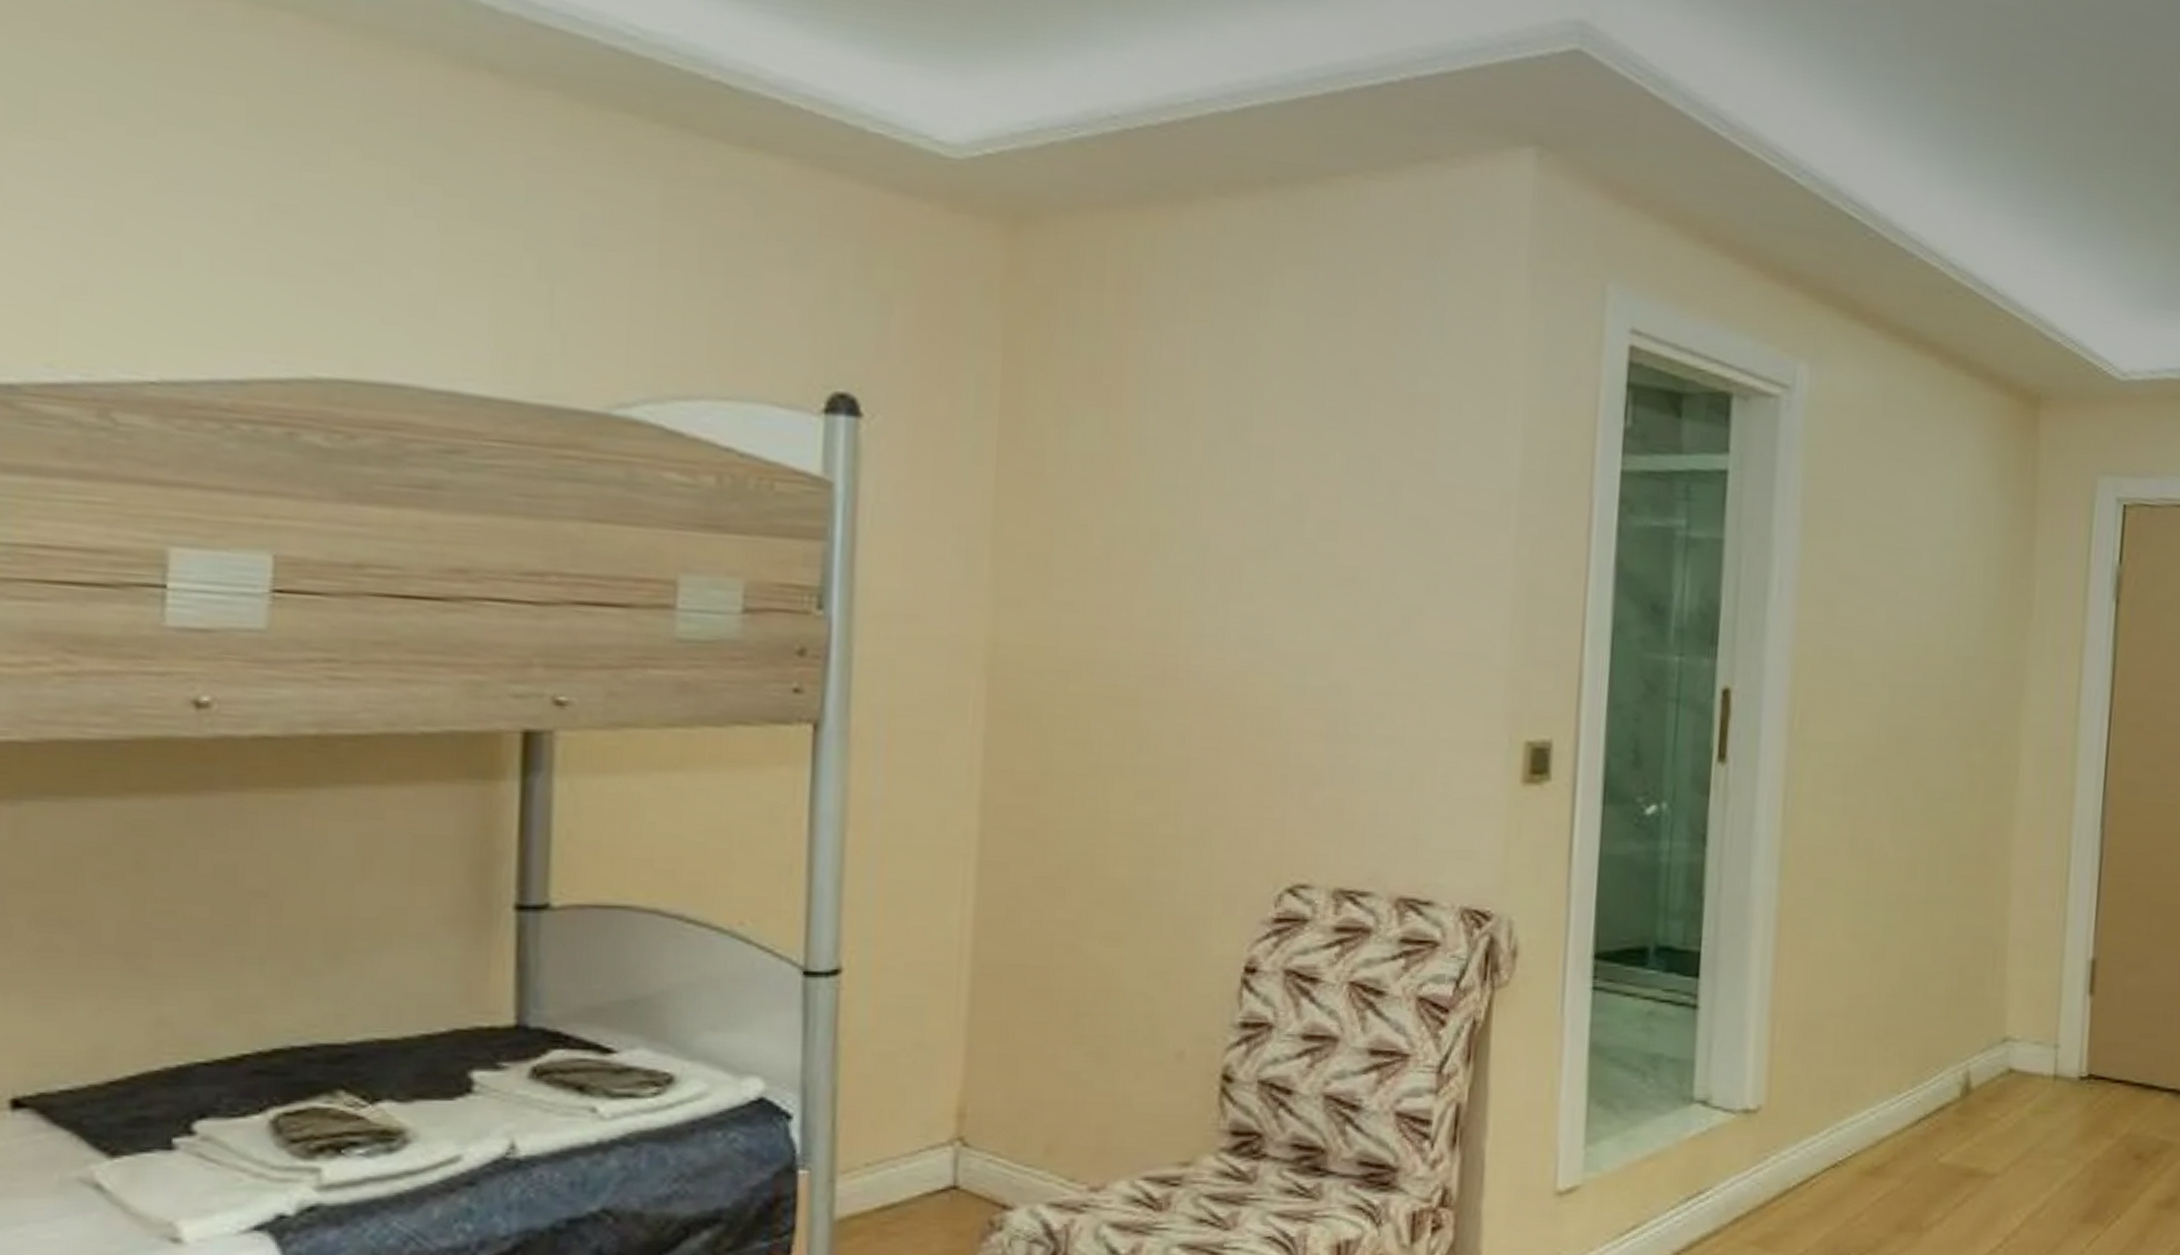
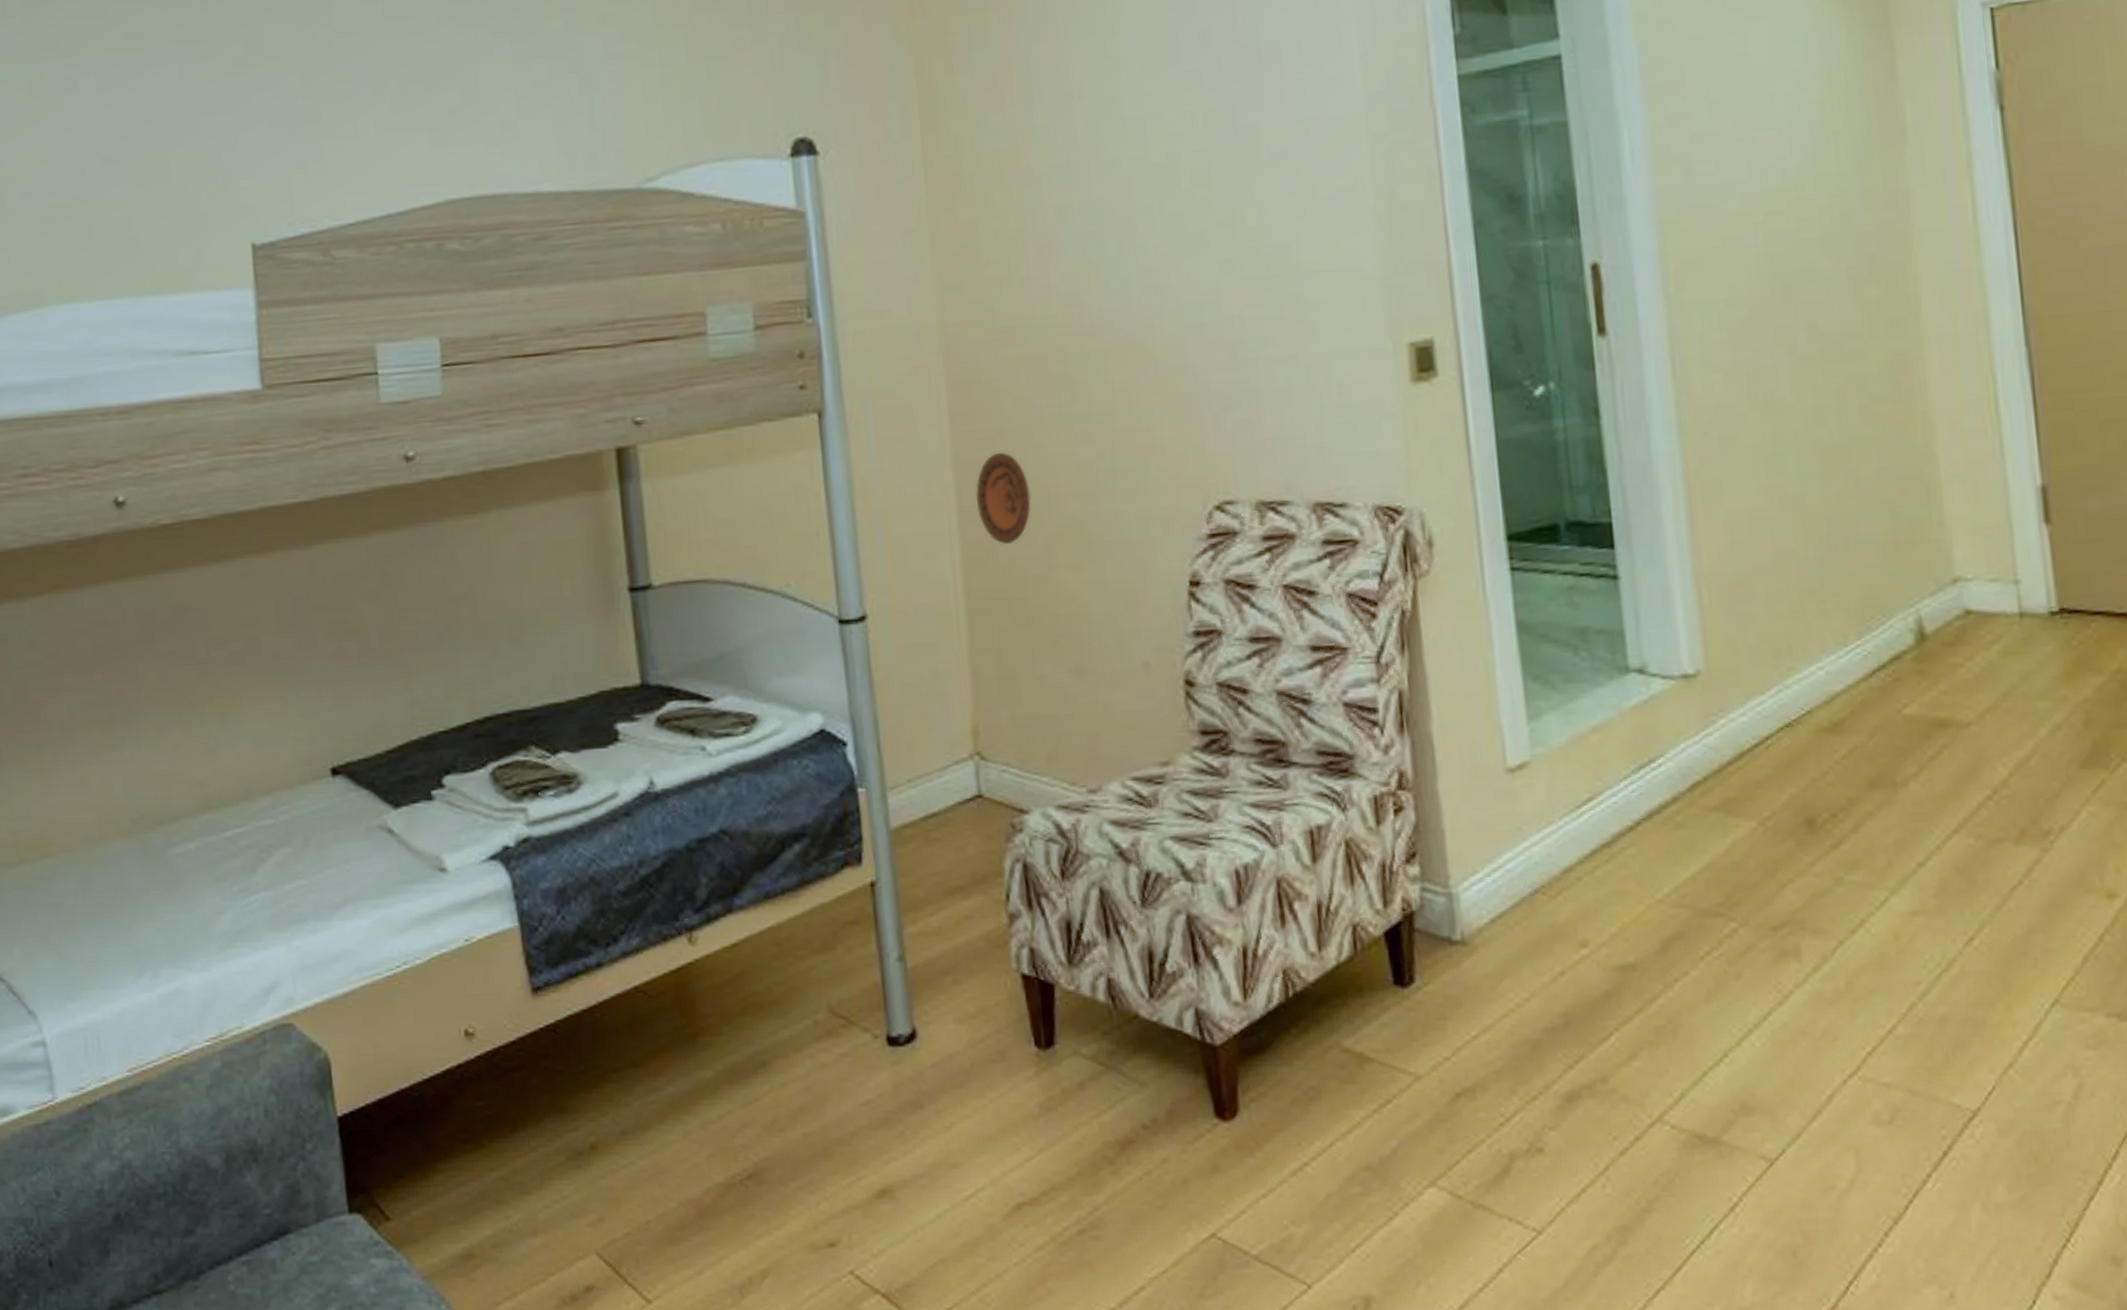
decorative plate: none [1003,798,1072,906] -> present [975,452,1032,545]

